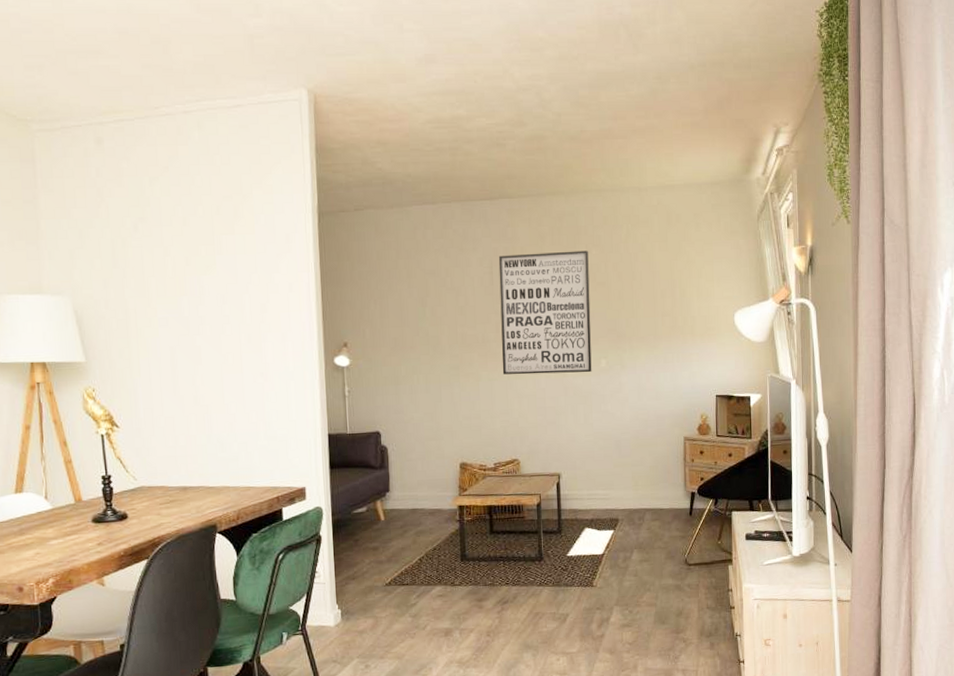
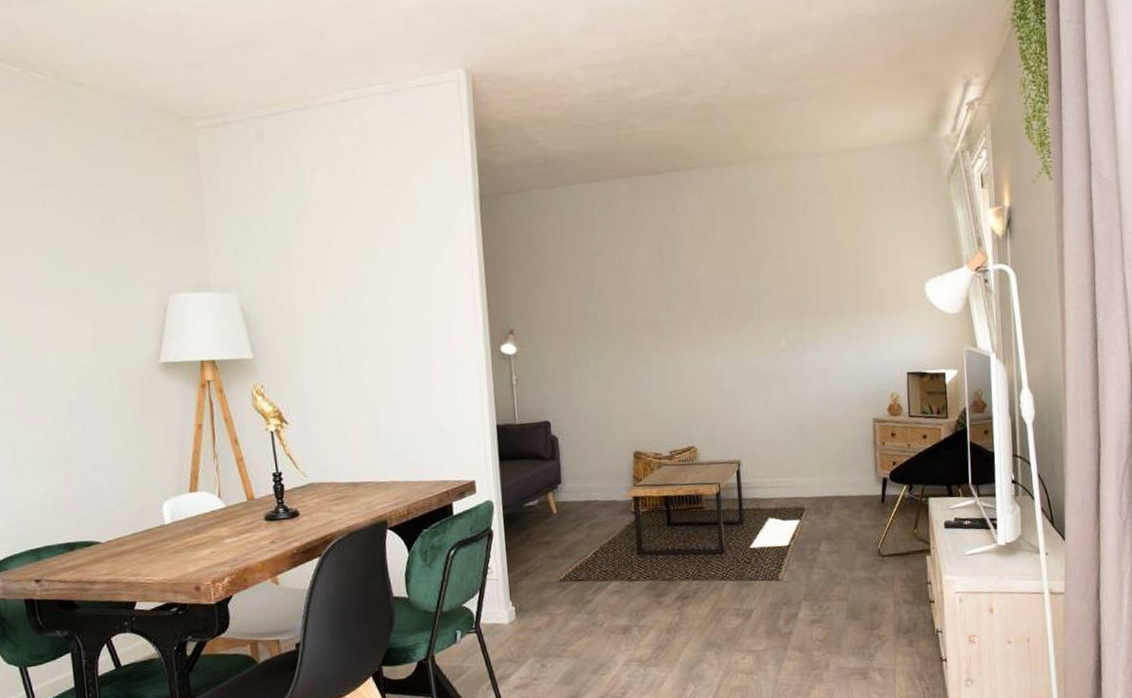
wall art: present [498,250,592,375] -> none [667,222,771,358]

